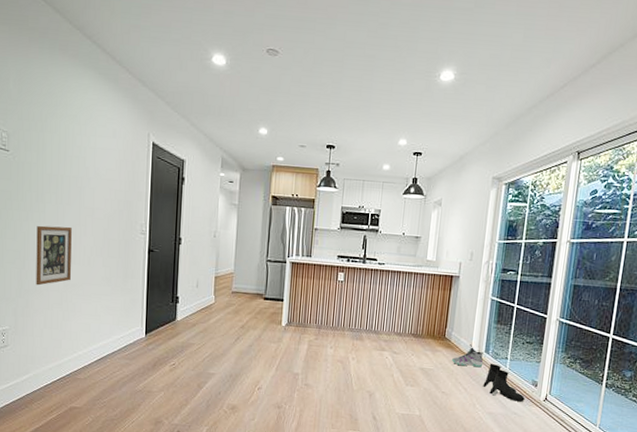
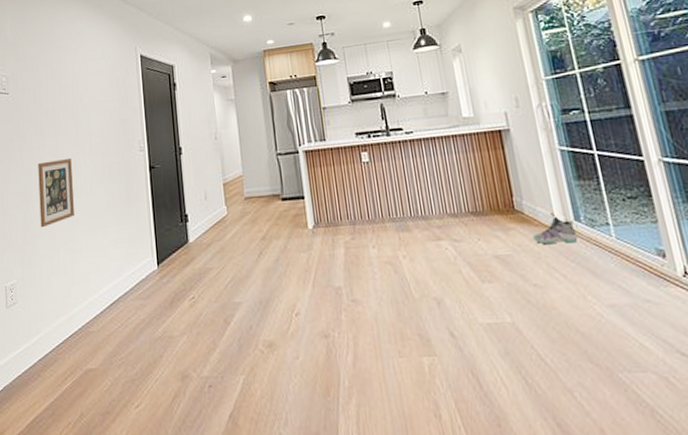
boots: present [483,363,525,402] -> none [586,233,655,283]

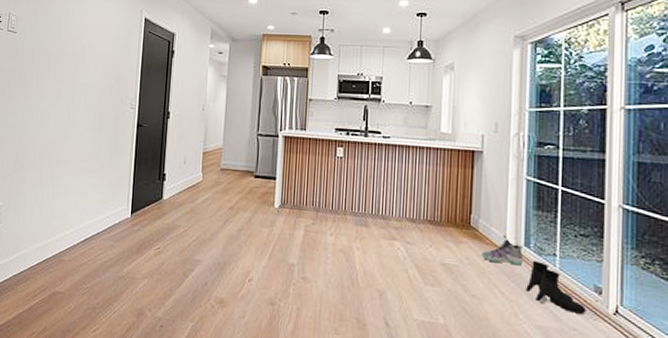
picture frame: present [38,157,74,228] -> none [30,102,67,162]
boots: none [586,233,655,283] -> present [526,260,586,314]

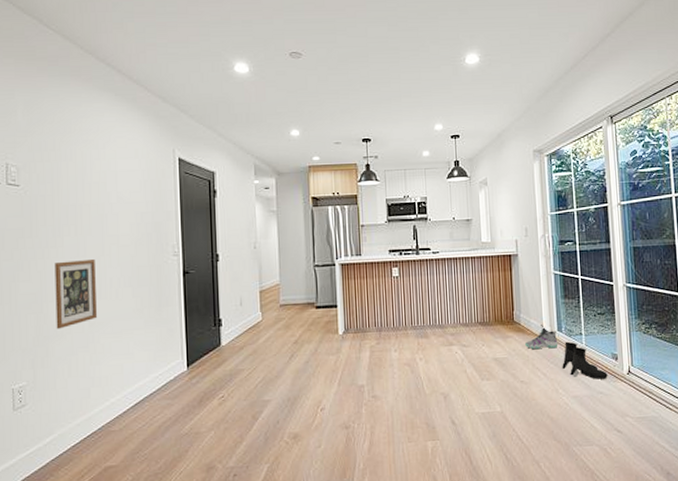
picture frame: none [30,102,67,162] -> present [54,258,97,330]

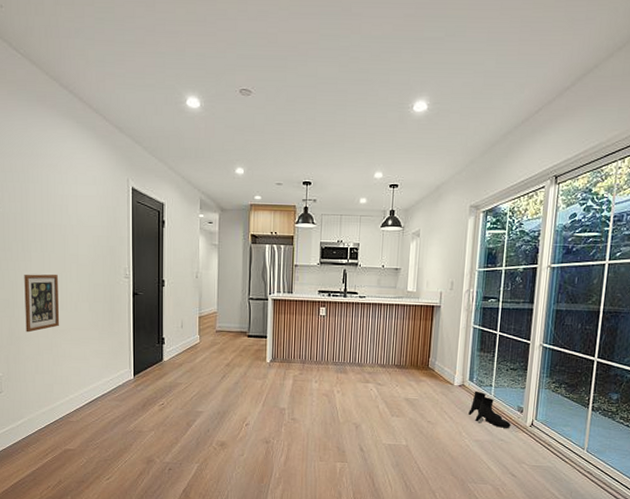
sneaker: present [524,325,558,350] -> none [435,373,468,396]

